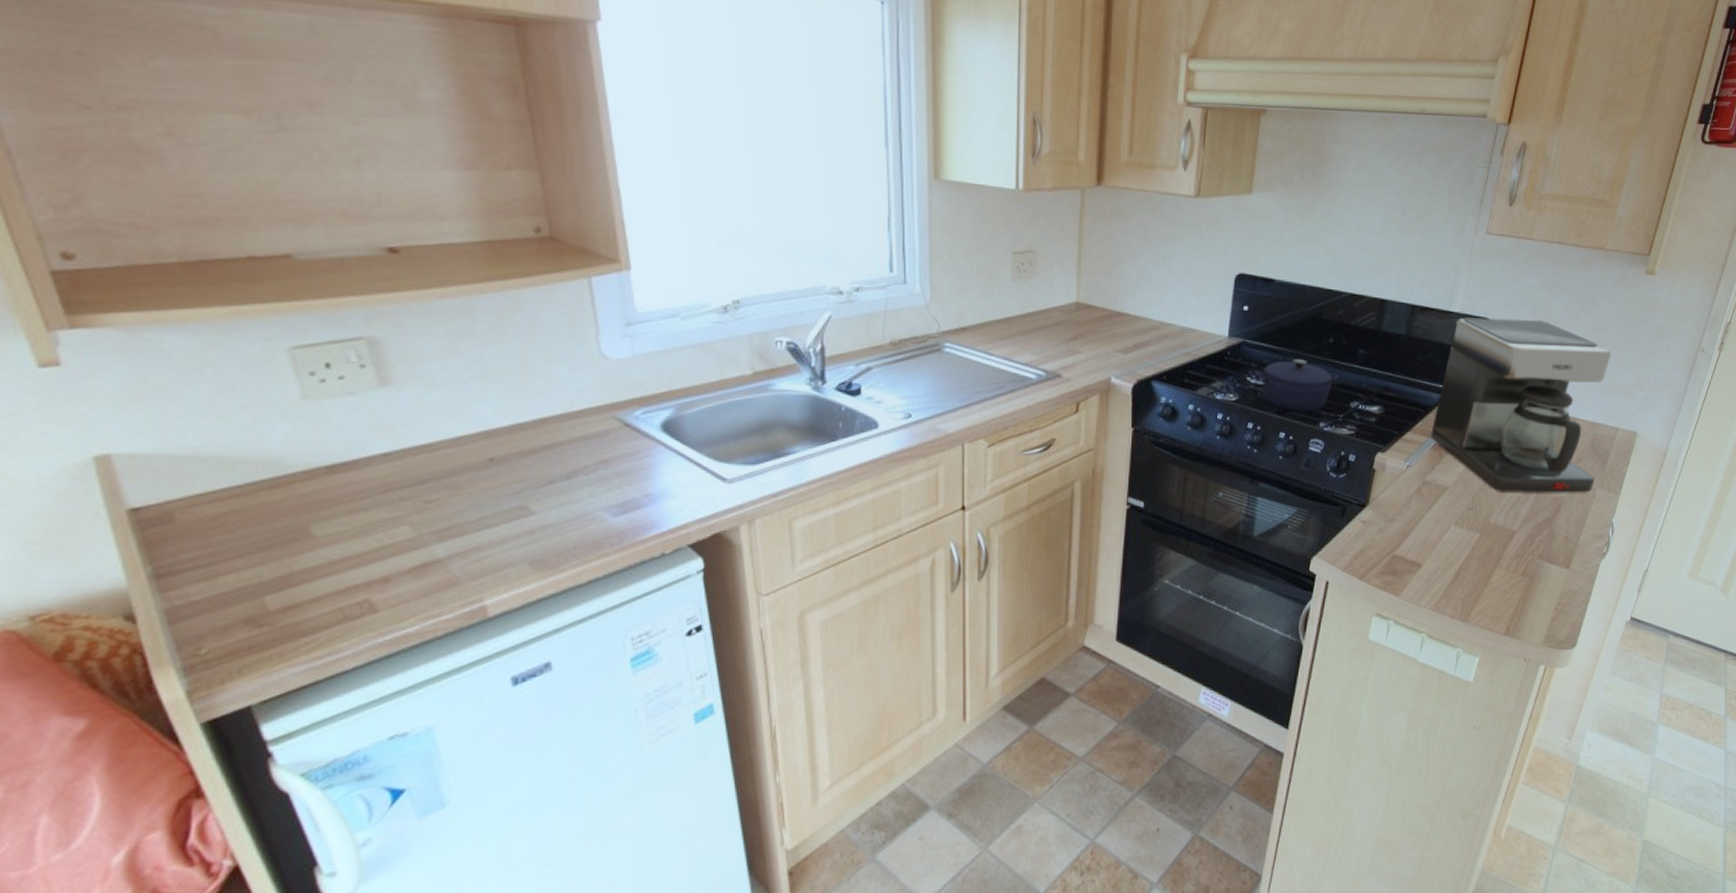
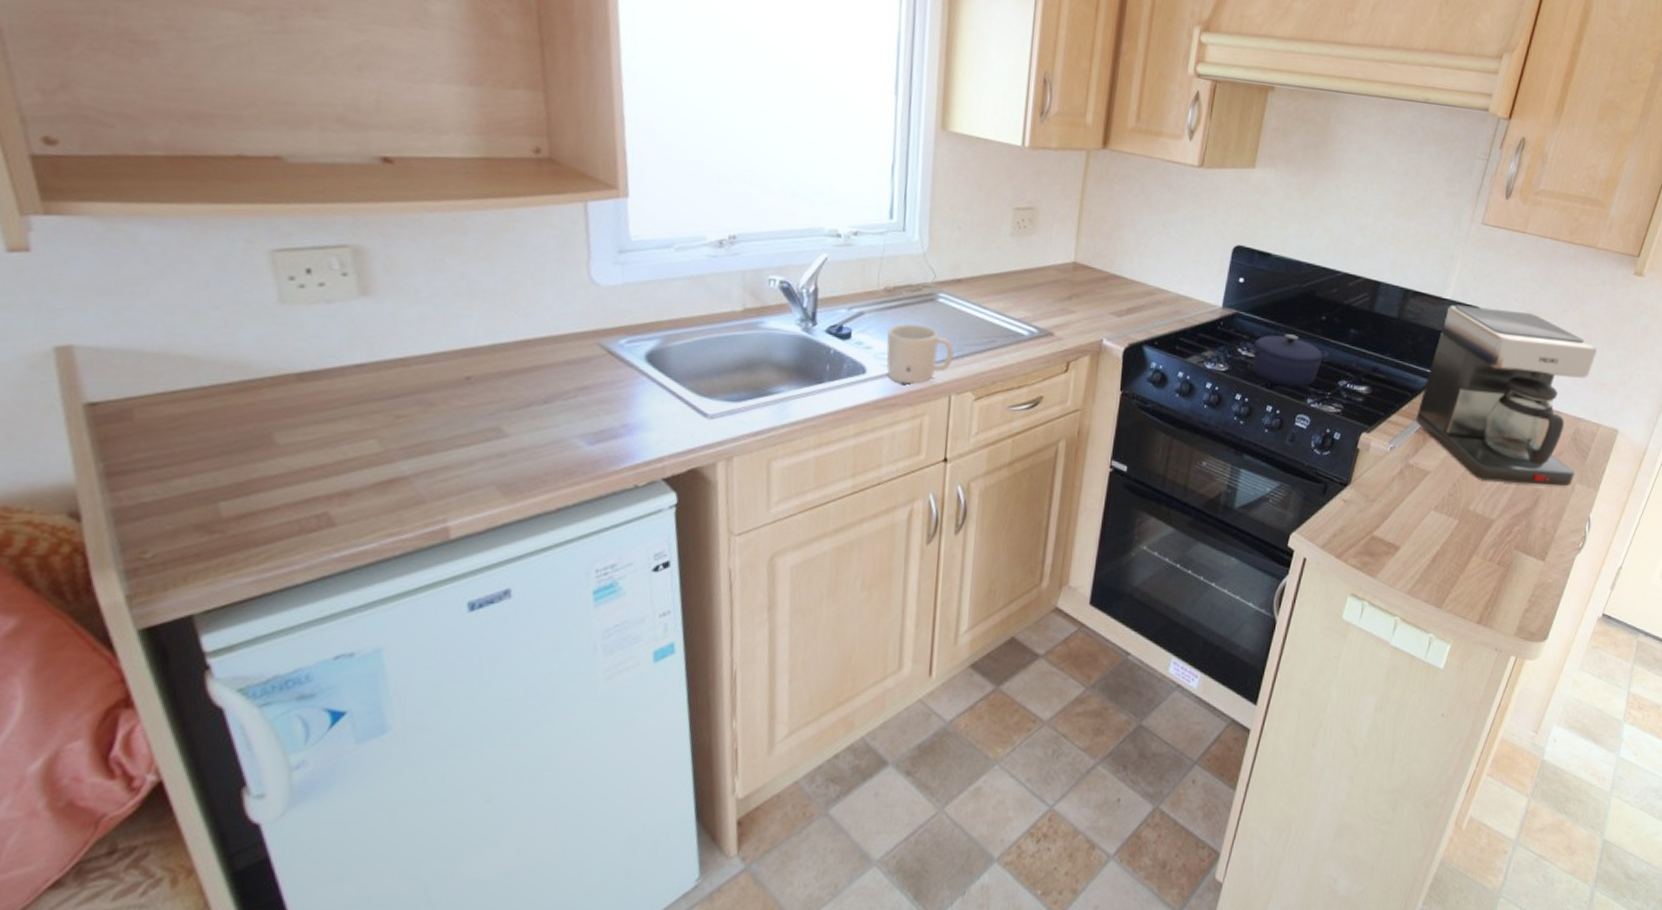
mug: none [895,375,963,436] -> present [886,323,954,385]

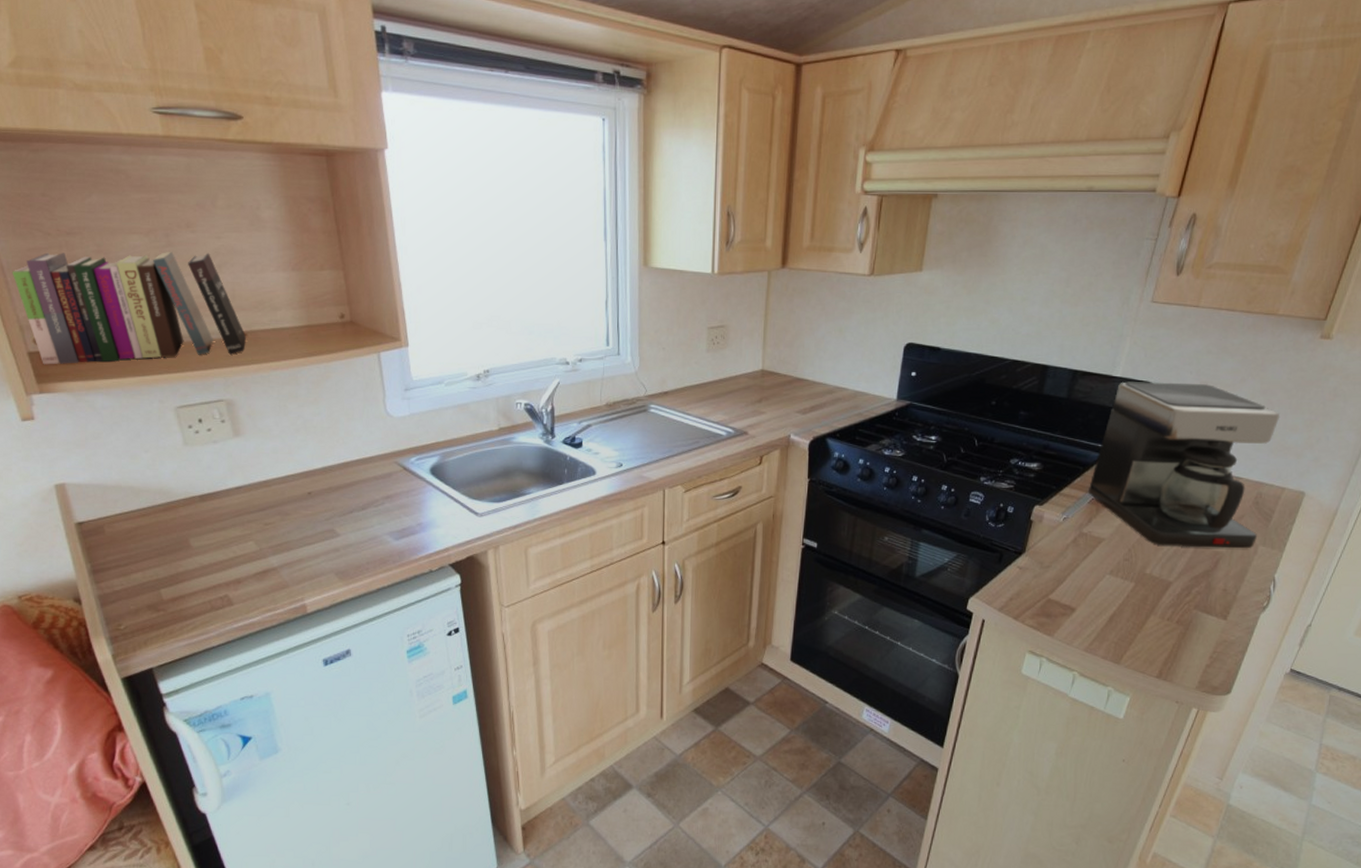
books: none [15,18,393,185] -> present [12,251,247,365]
mug: present [886,323,954,385] -> none [610,431,665,482]
cooking pot: present [1246,333,1330,389] -> none [920,418,1000,469]

